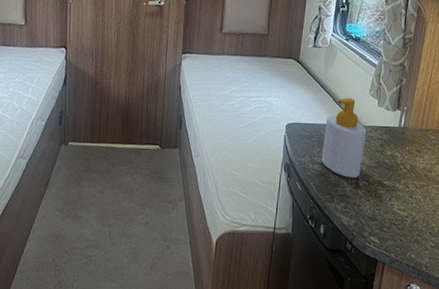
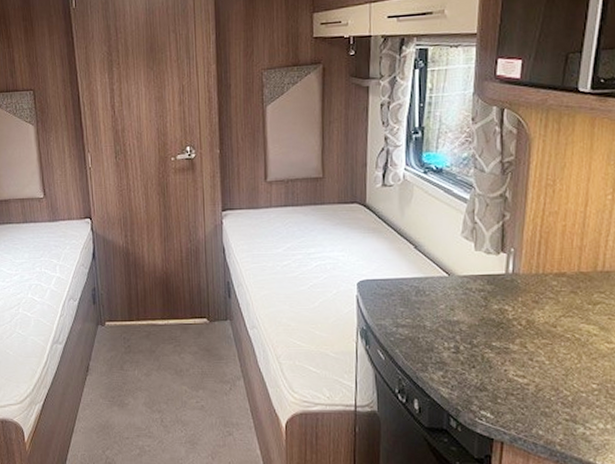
soap bottle: present [321,97,366,178] -> none [406,243,462,341]

